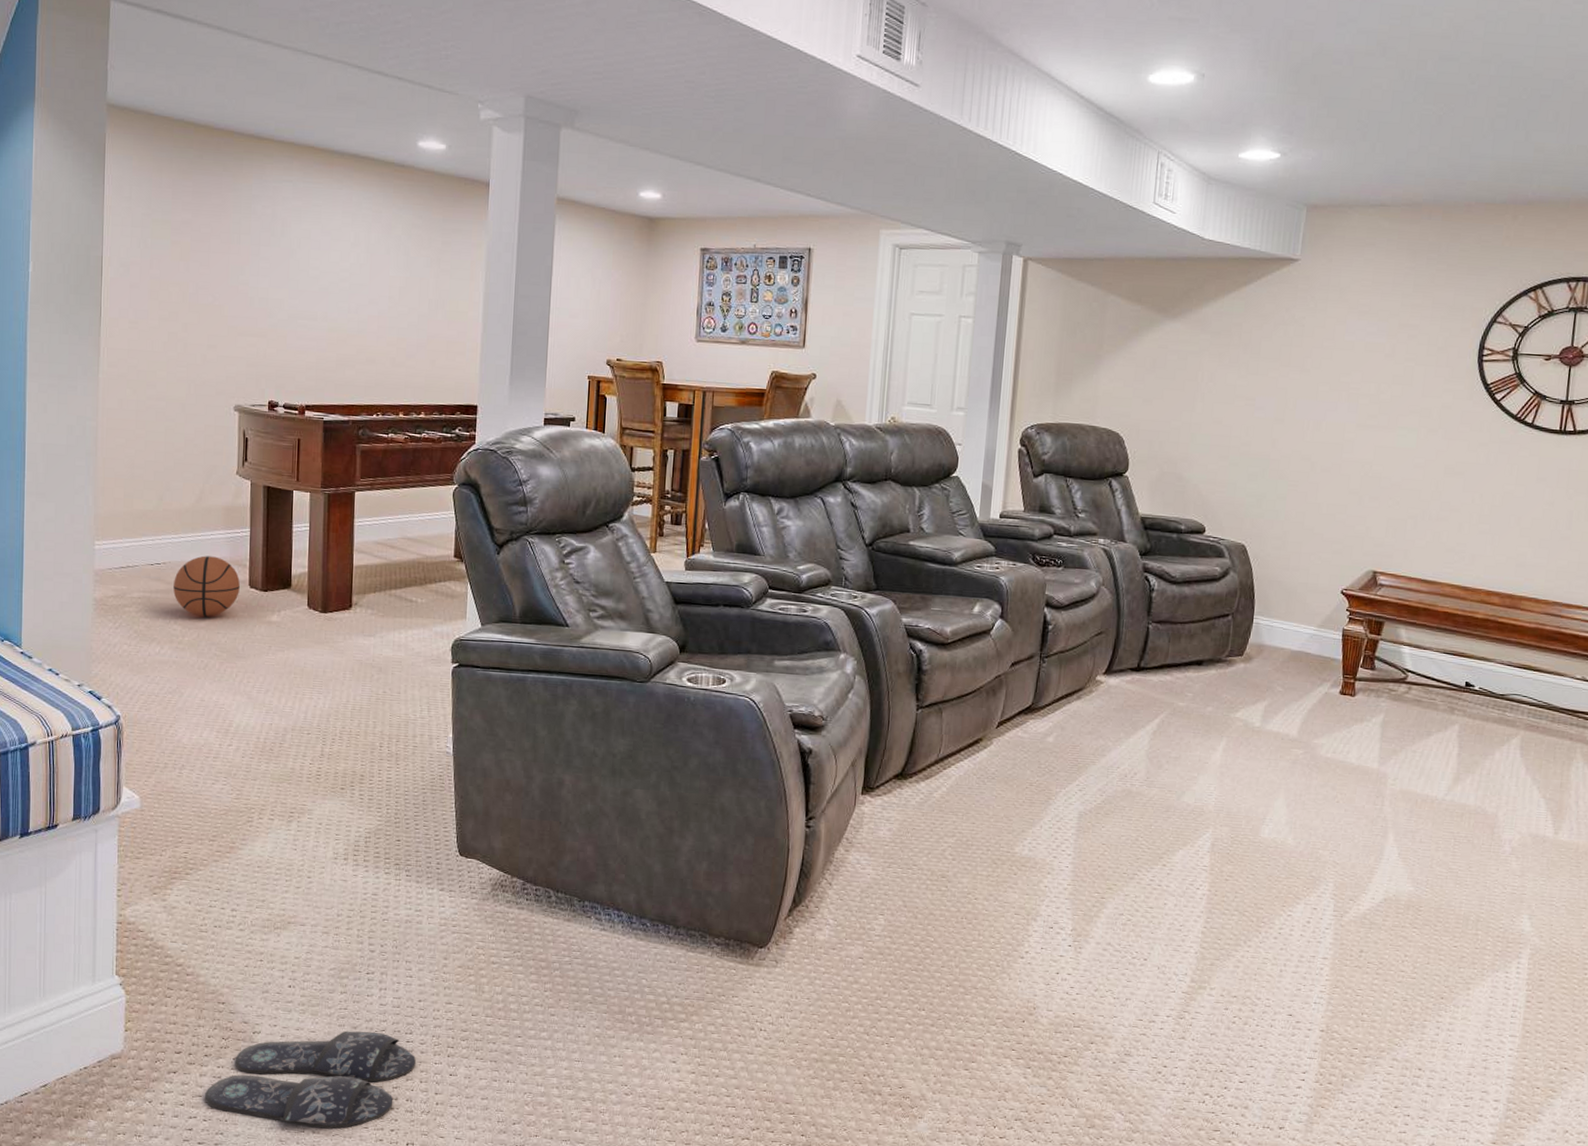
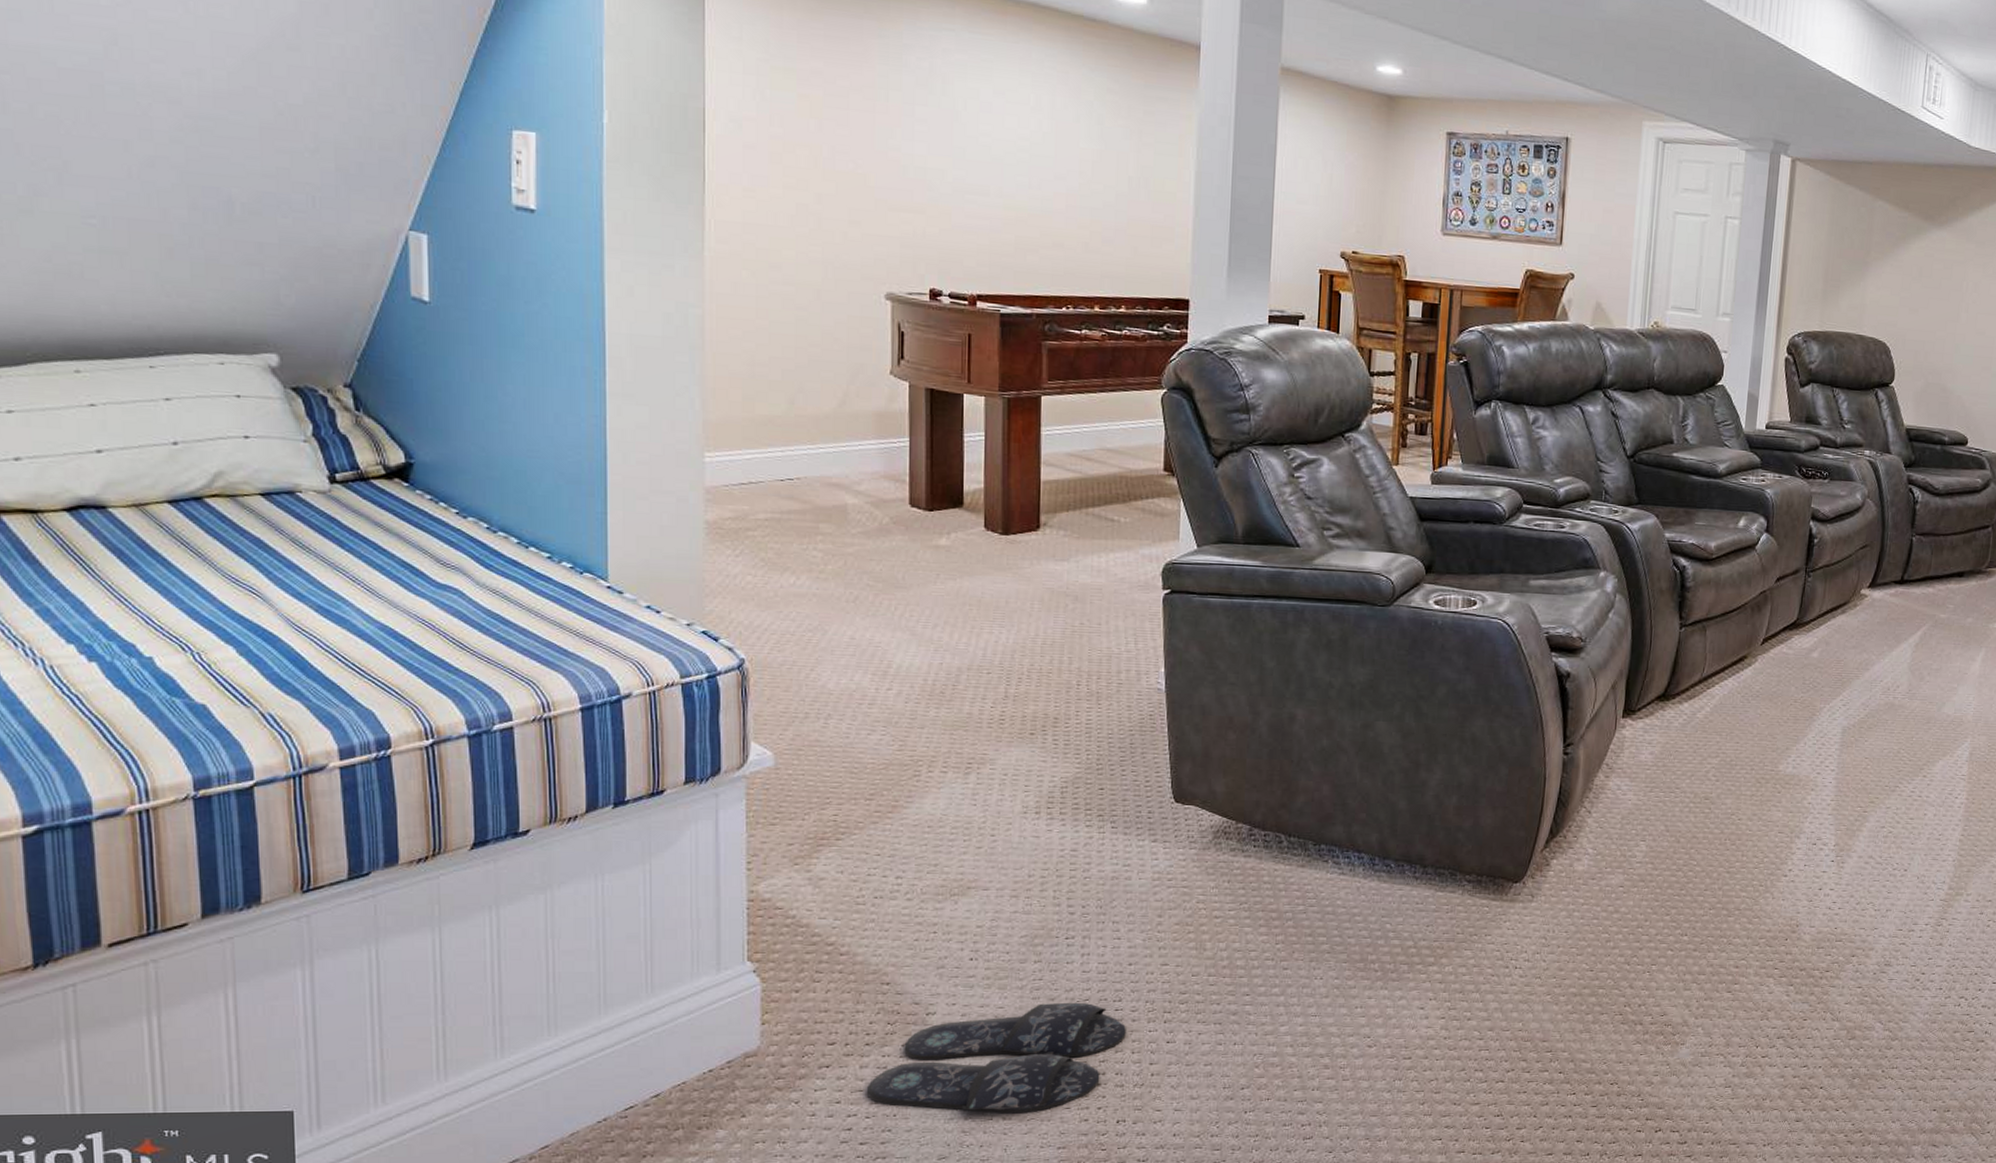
basketball: present [173,555,240,617] -> none [811,469,897,541]

